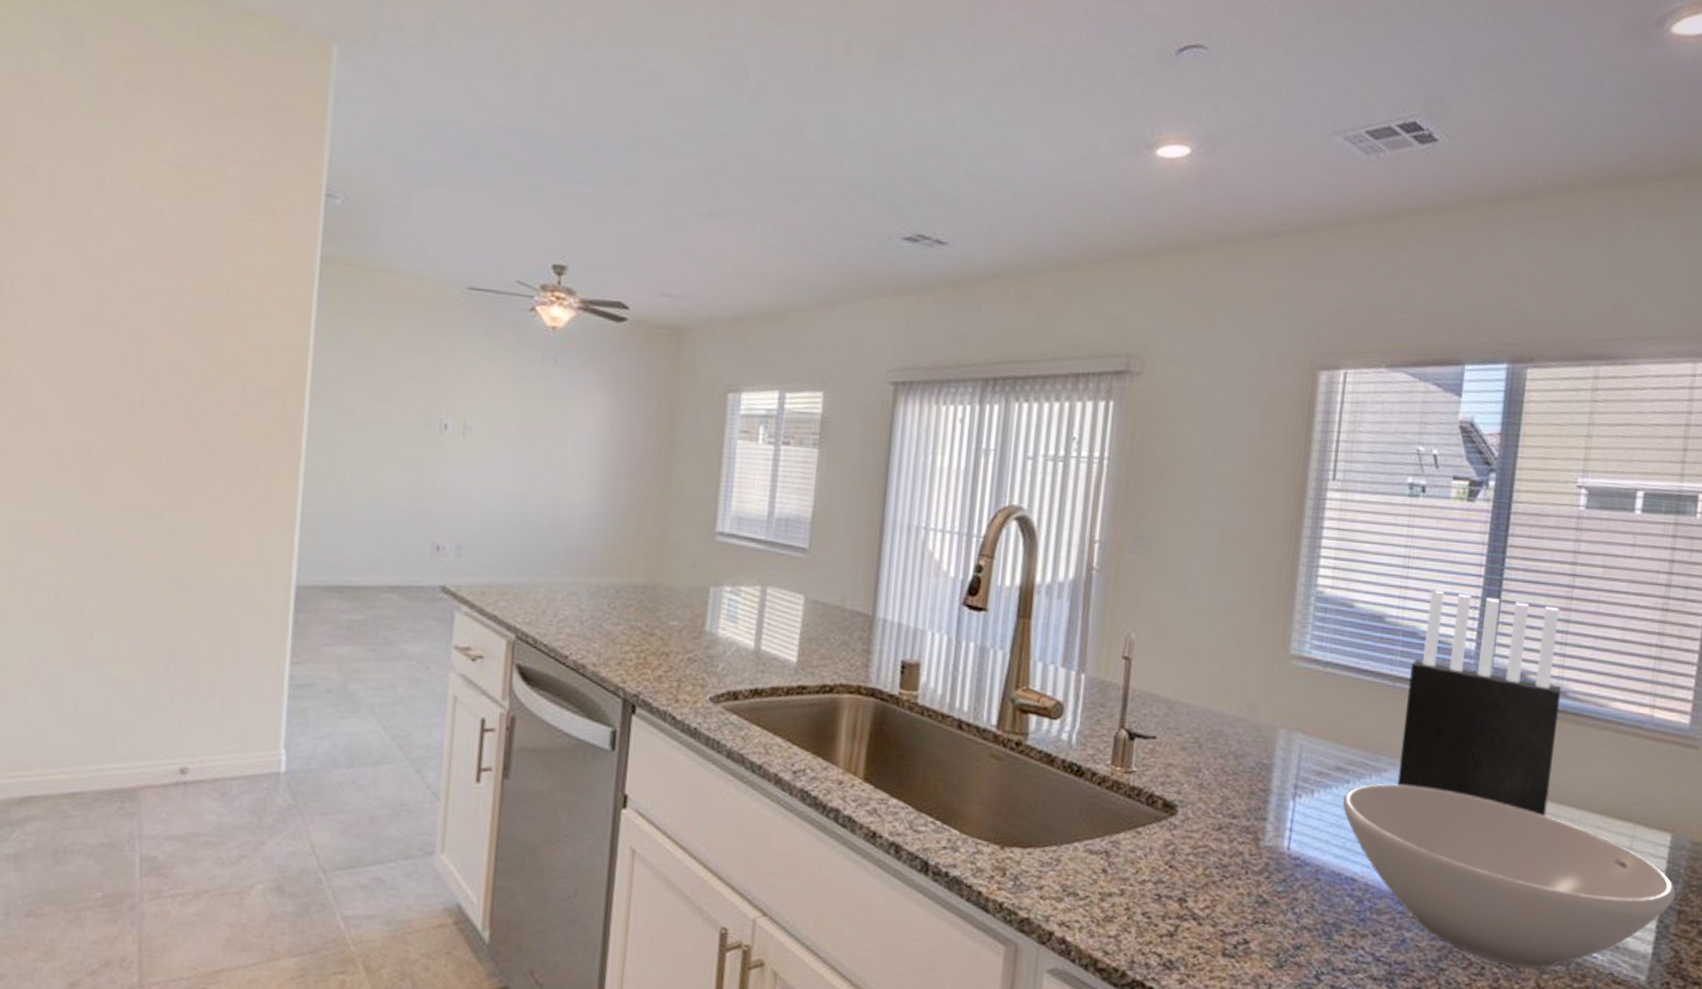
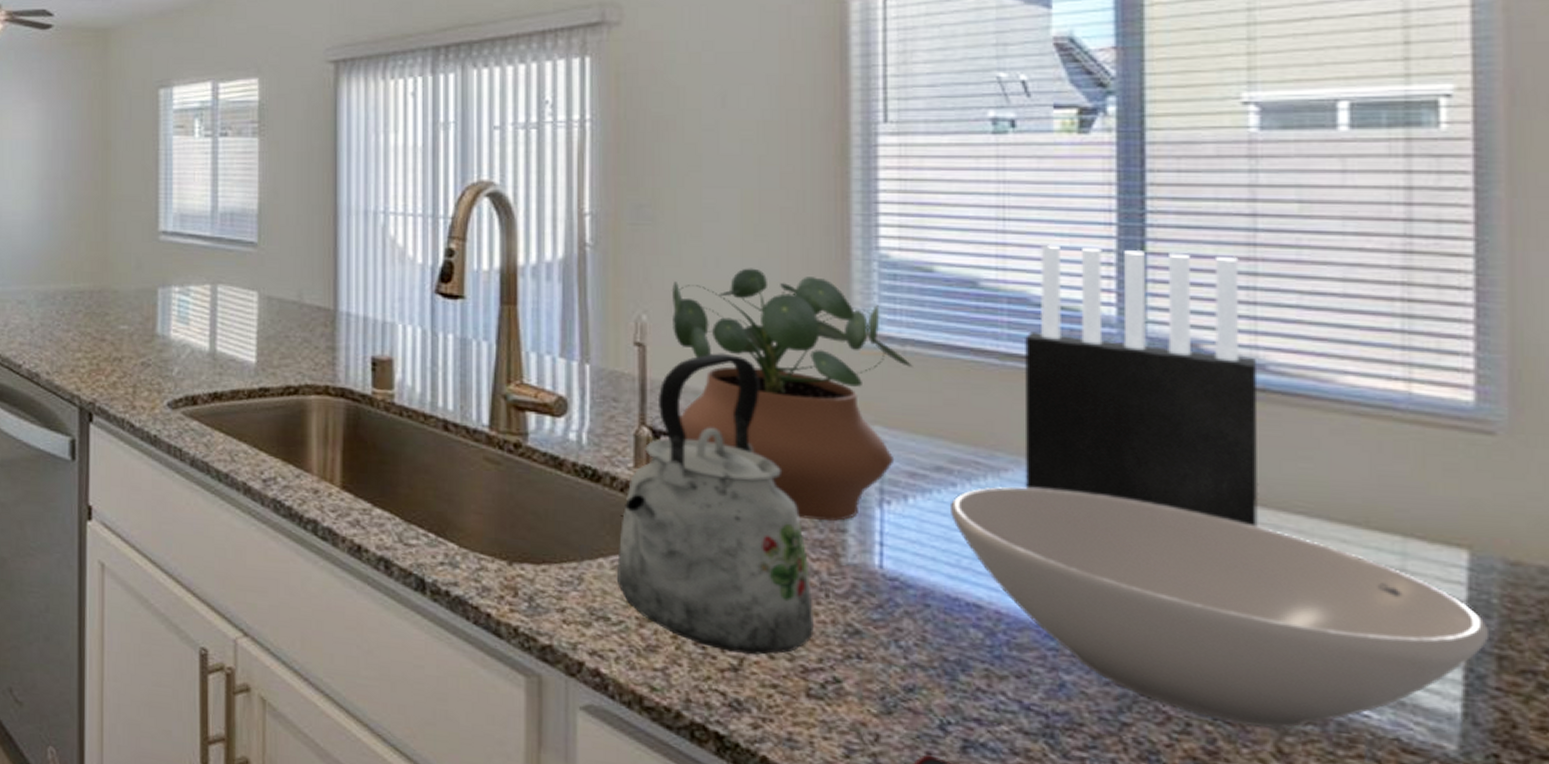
kettle: none [1086,668,1236,923] -> present [616,353,814,655]
potted plant: none [1151,596,1331,811] -> present [672,268,913,521]

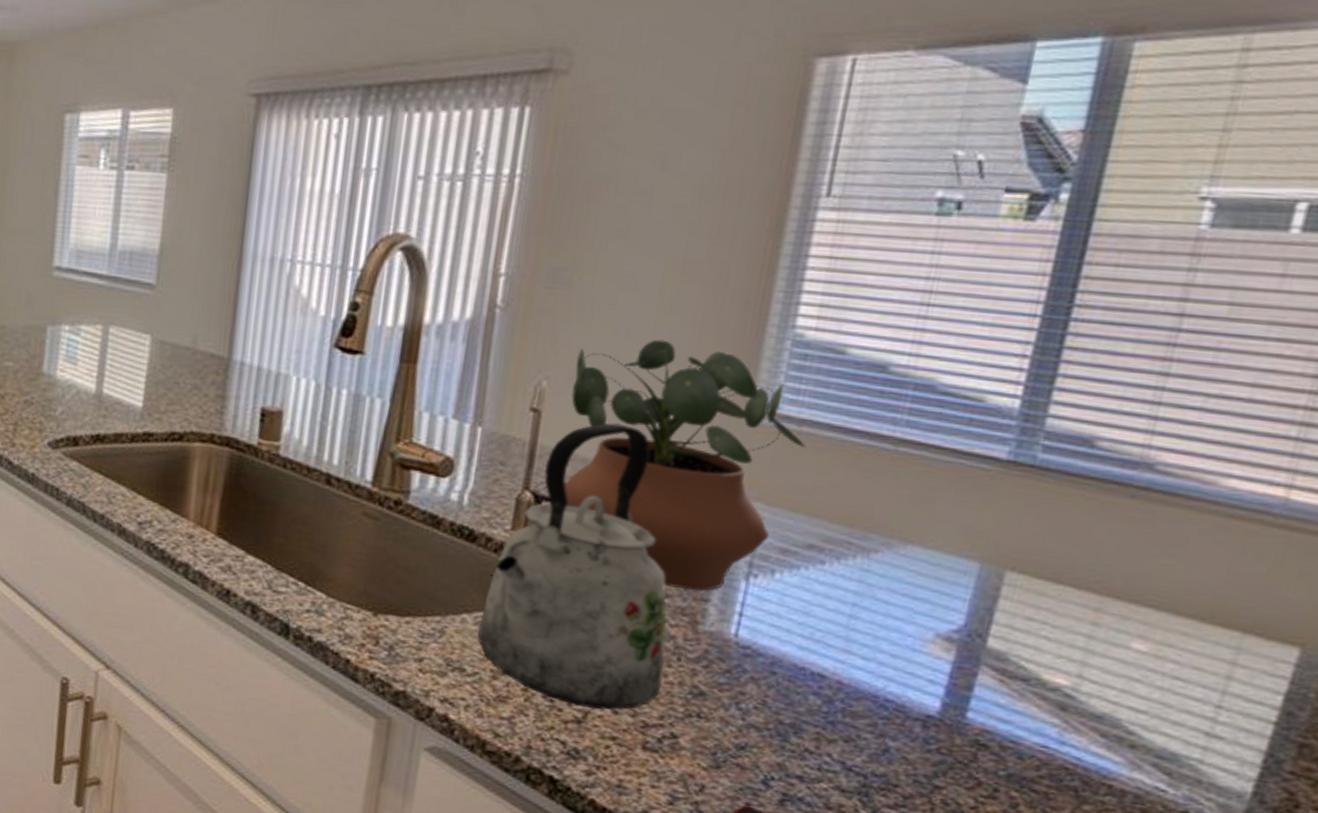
bowl: present [951,486,1488,729] -> none [813,566,1299,799]
knife block: present [1024,244,1259,527] -> none [891,332,1155,617]

